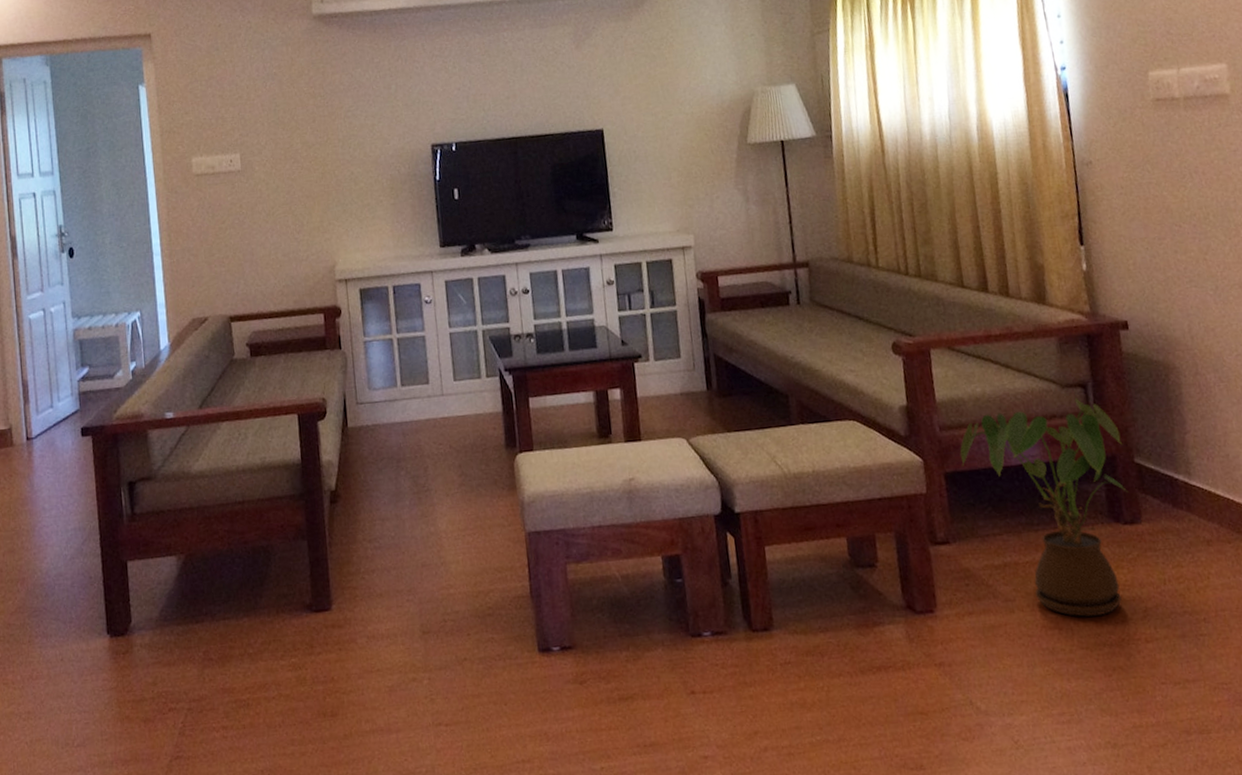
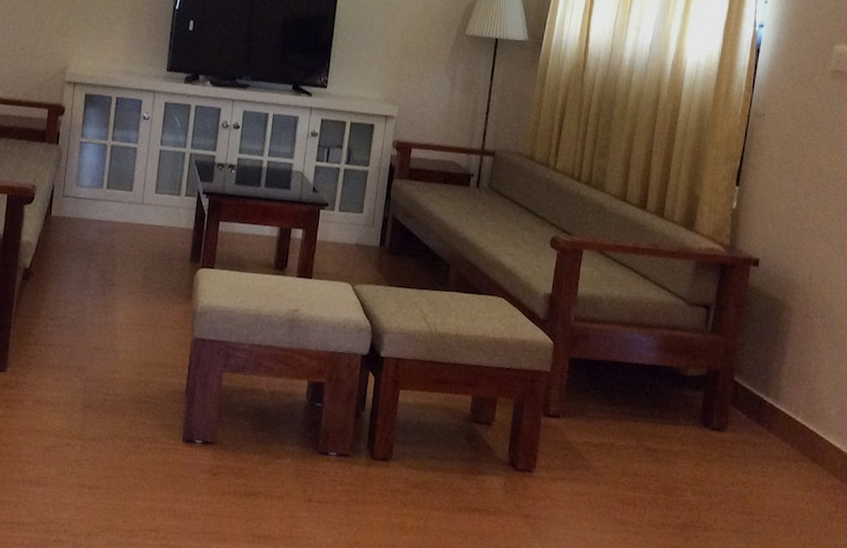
house plant: present [959,398,1127,617] -> none [586,315,728,502]

